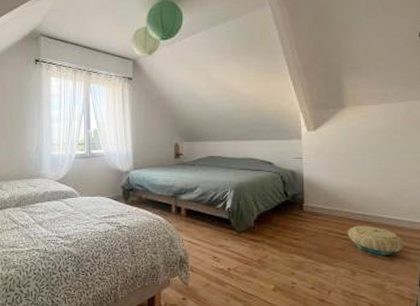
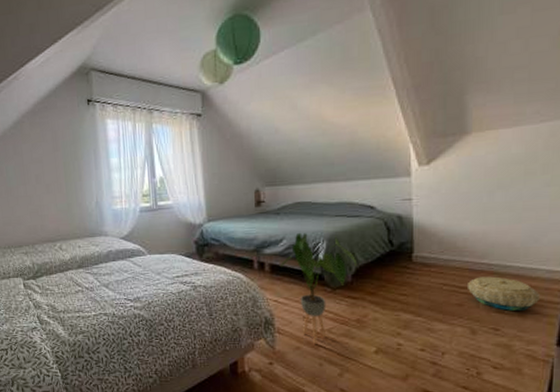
house plant: none [195,182,258,282] -> present [280,232,356,344]

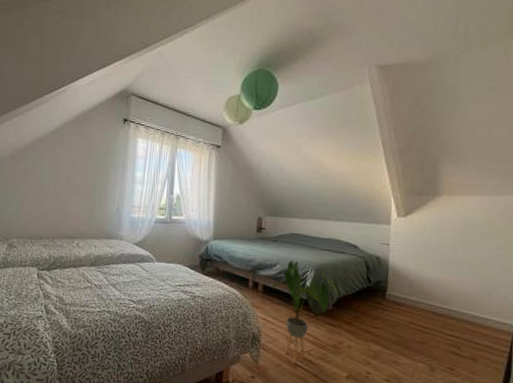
basket: present [466,276,540,312] -> none [429,320,490,356]

